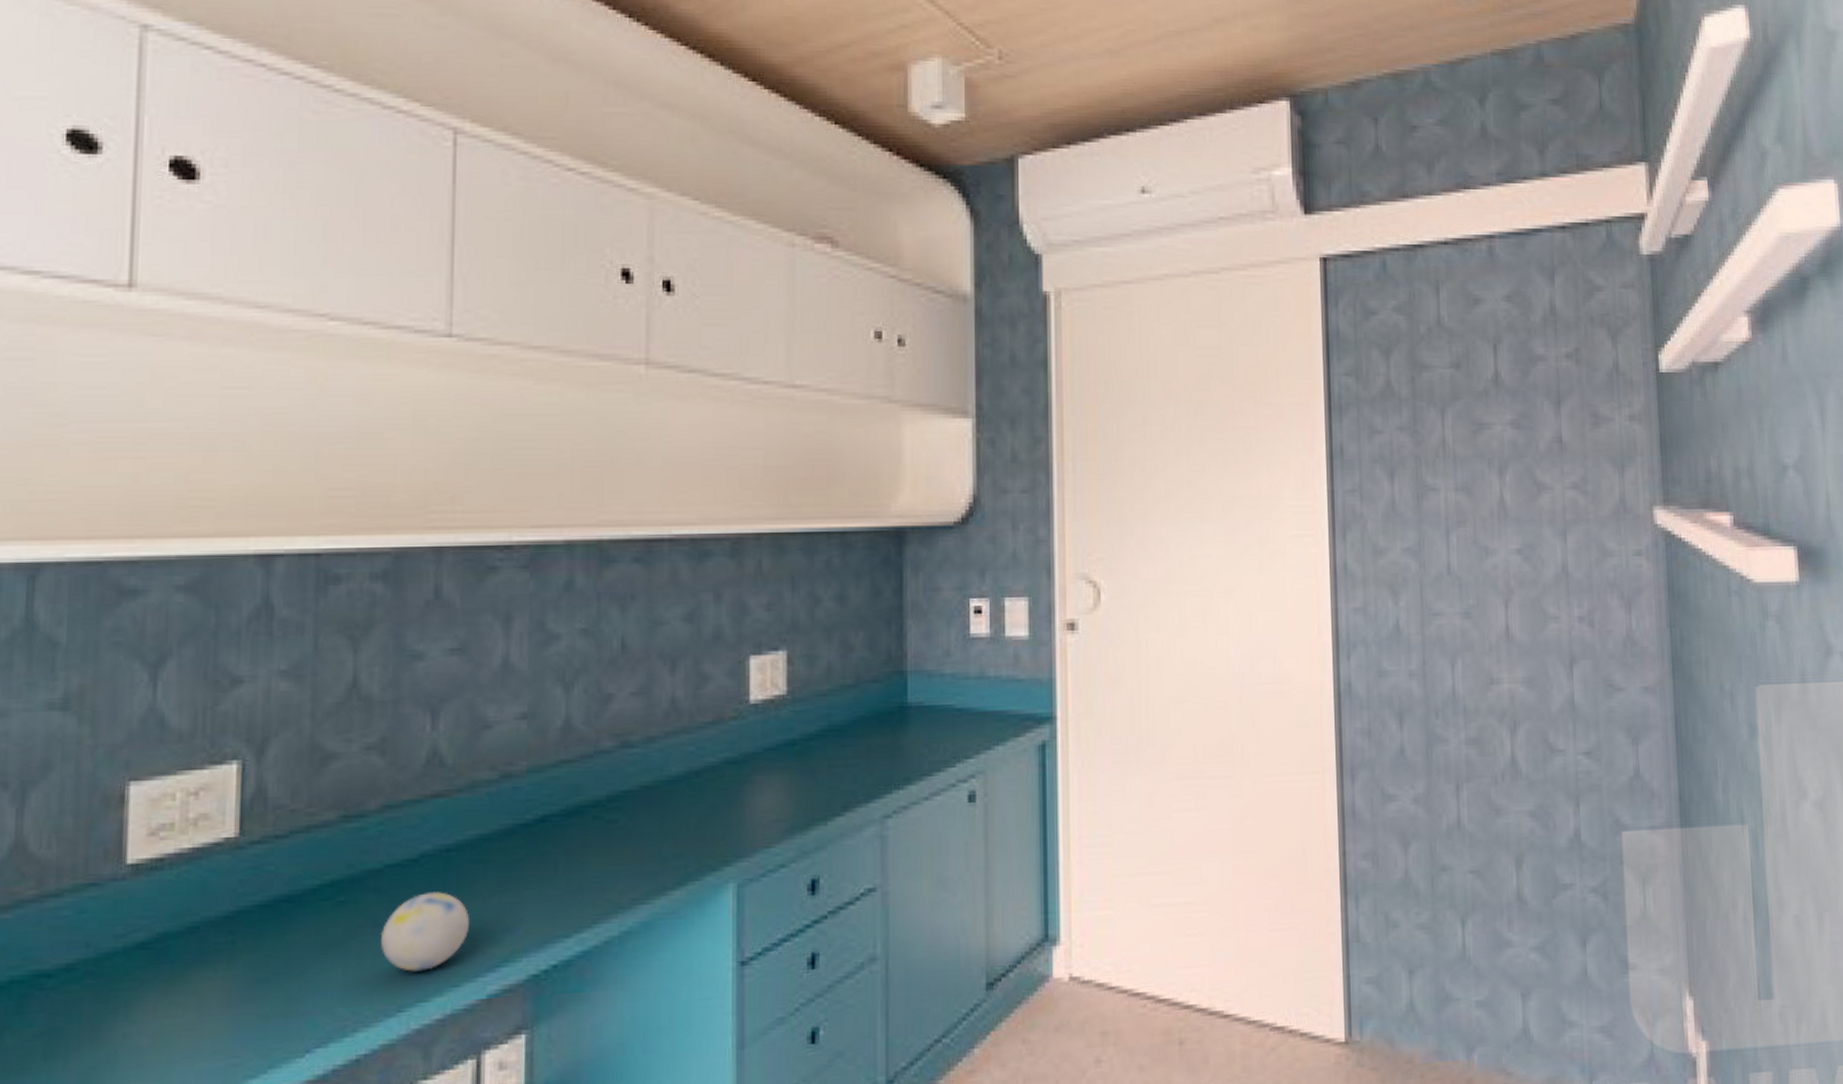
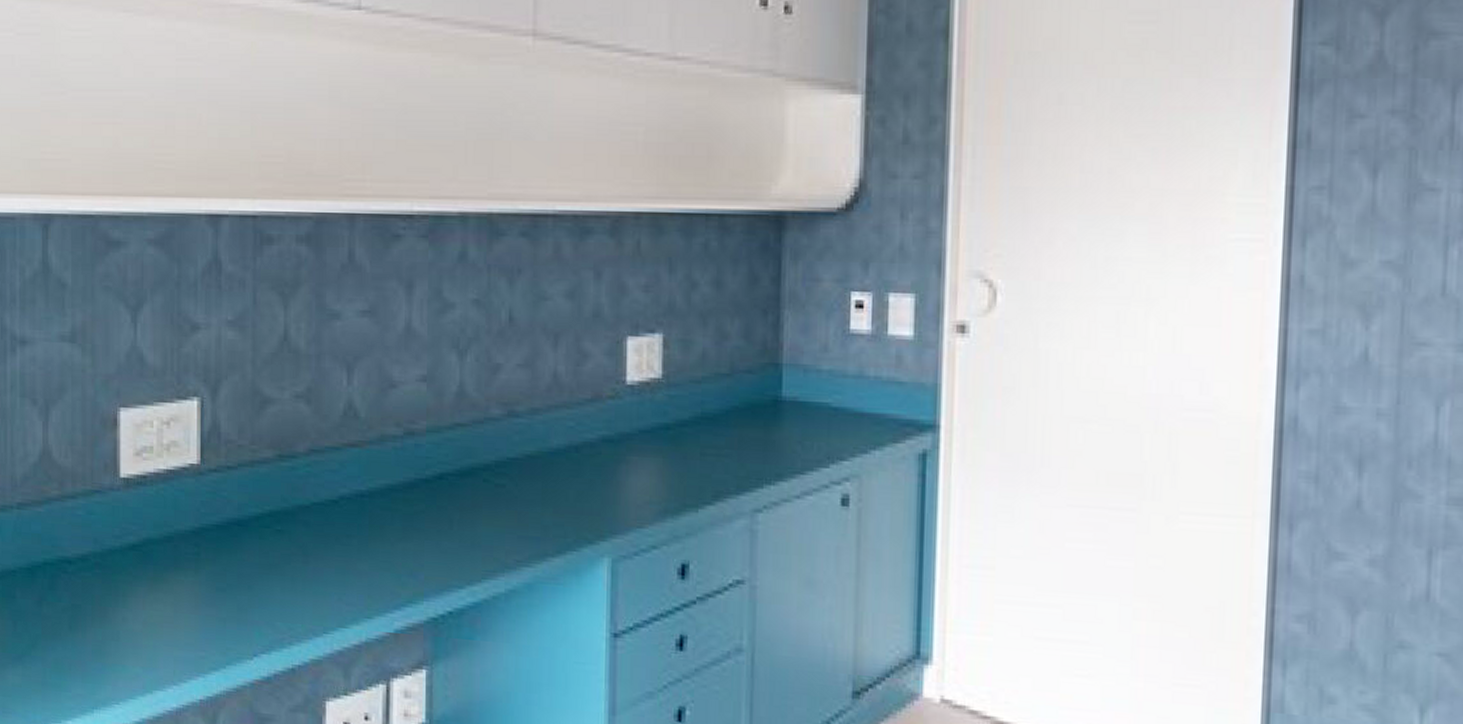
decorative ball: present [381,892,469,972] -> none [310,531,379,601]

